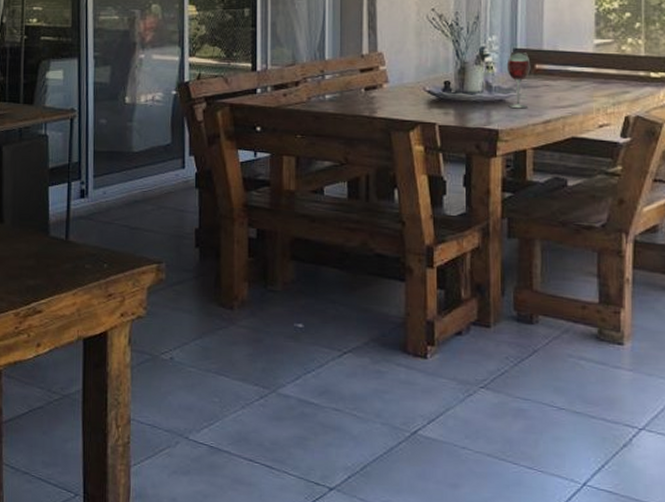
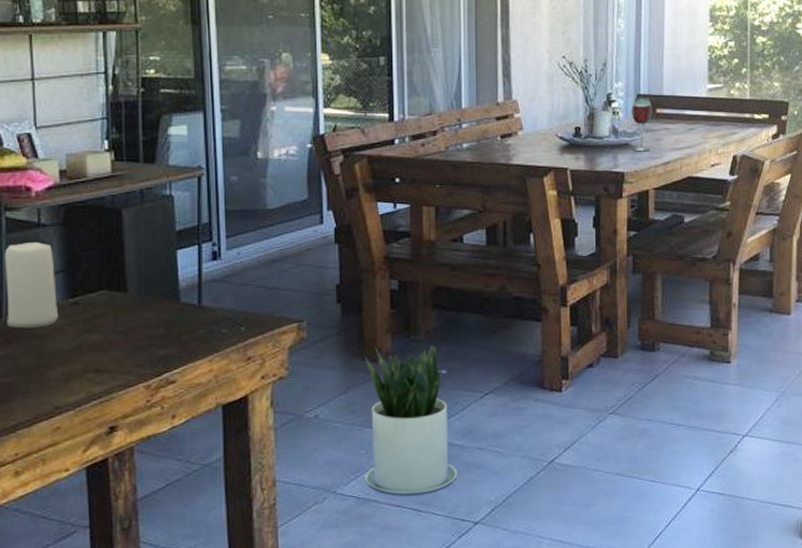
planter: none [217,294,313,452] -> present [365,345,458,497]

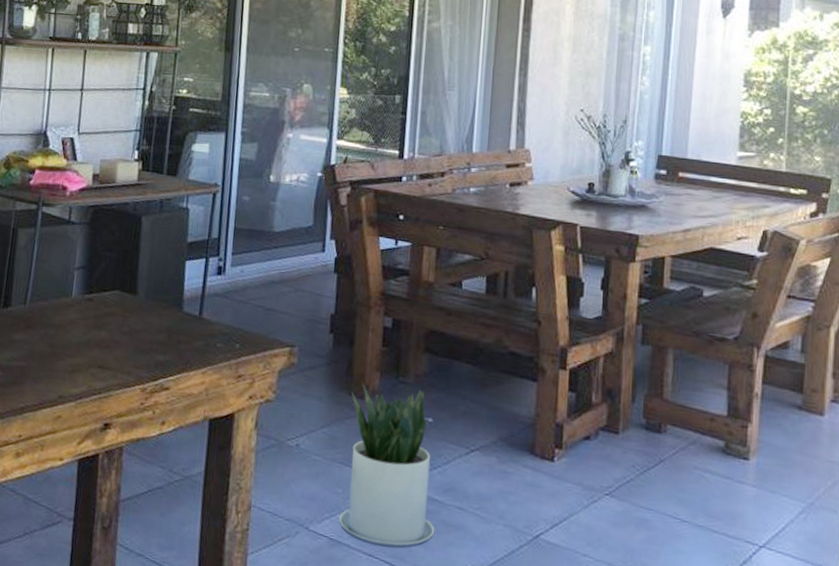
candle: present [4,241,59,329] -> none [29,237,77,319]
wineglass: present [631,97,652,152] -> none [650,158,674,216]

